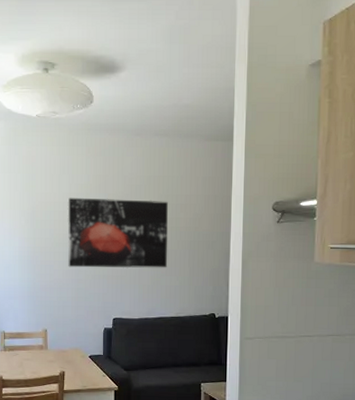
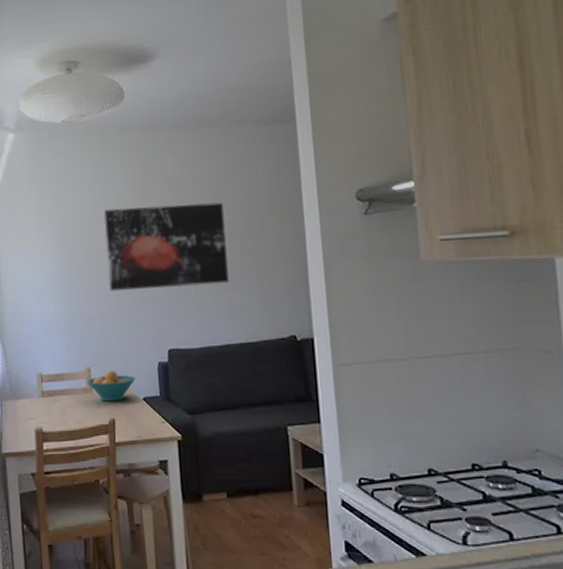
fruit bowl: none [43,332,84,357] -> present [87,370,136,401]

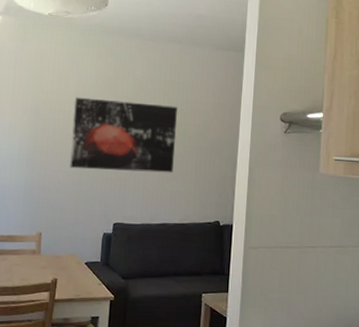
fruit bowl: present [87,370,136,401] -> none [37,236,81,264]

